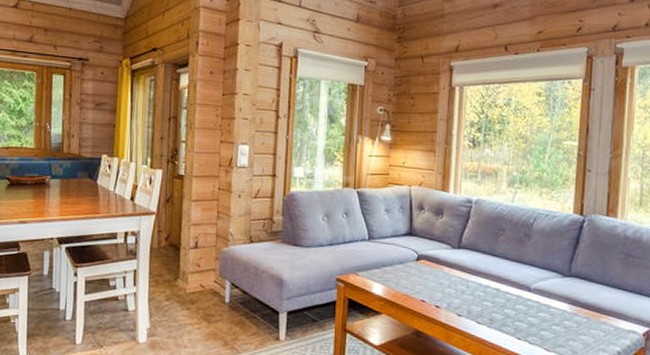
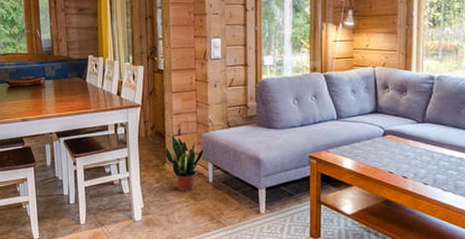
potted plant: none [178,247,222,312] -> present [165,134,204,191]

